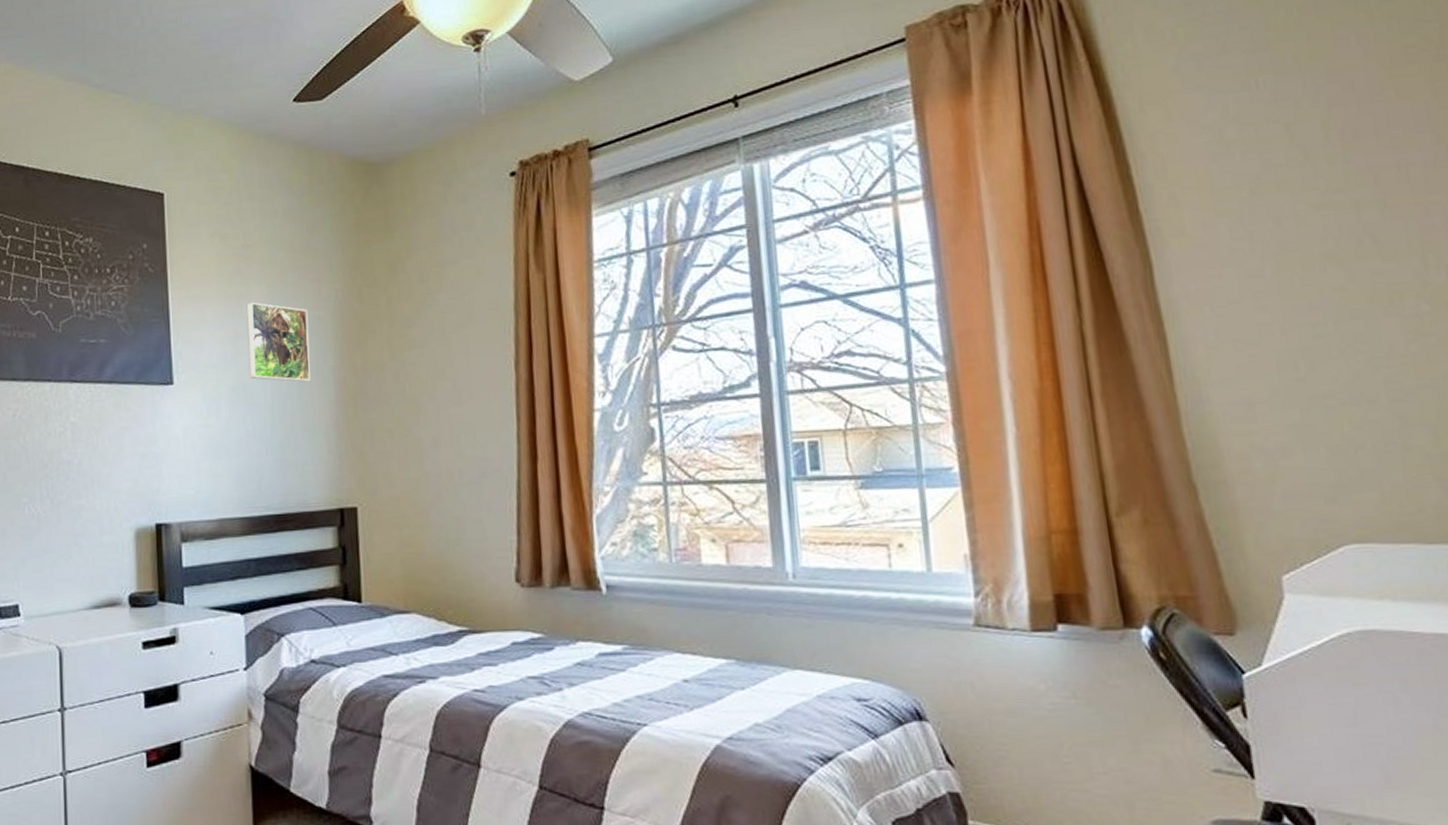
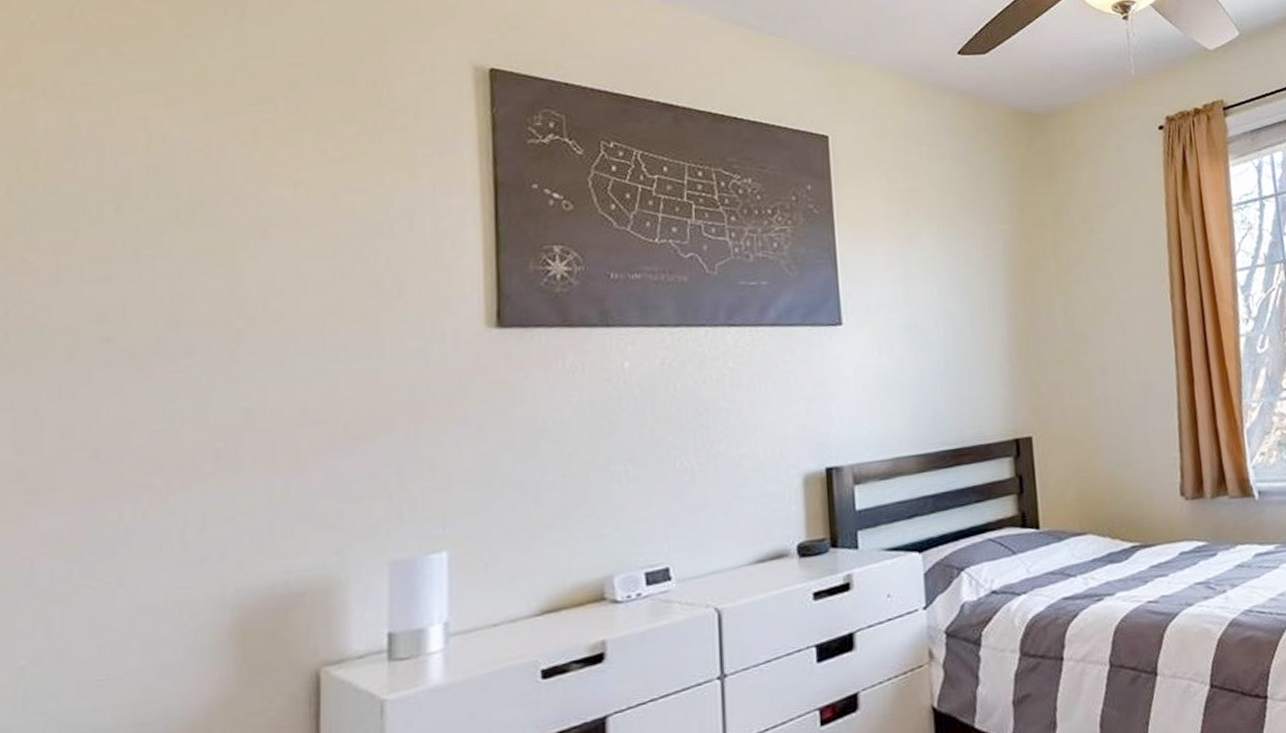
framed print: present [246,302,310,382] -> none [916,242,983,319]

